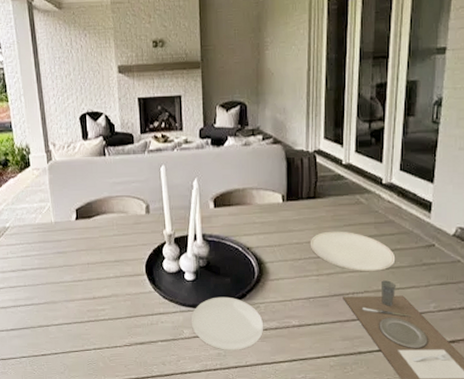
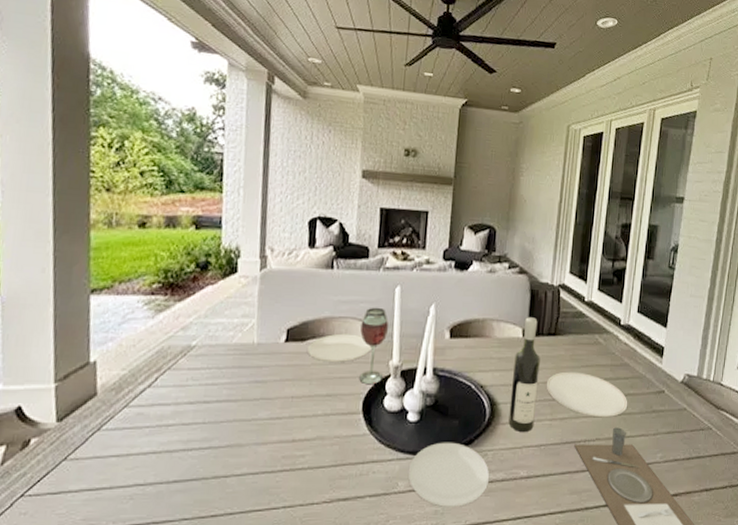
plate: none [94,209,147,235] -> present [308,333,372,363]
wineglass: none [135,185,160,250] -> present [359,307,389,384]
bottle: none [276,183,302,286] -> present [508,317,540,432]

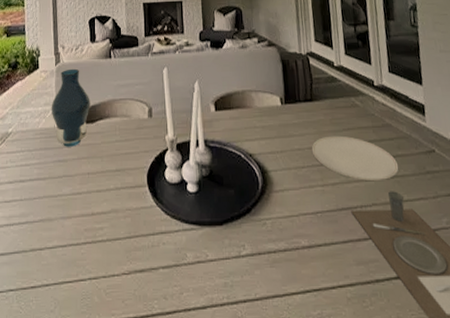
vase: none [250,276,302,367] -> present [51,68,90,147]
plate: present [308,333,372,363] -> none [97,113,149,141]
wineglass: present [359,307,389,384] -> none [138,88,162,158]
plate: present [408,442,490,508] -> none [194,211,273,280]
bottle: present [508,317,540,432] -> none [277,86,307,199]

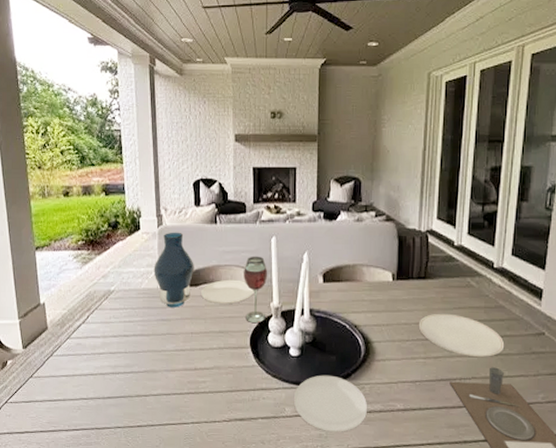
plate: none [97,113,149,141] -> present [201,279,254,305]
wineglass: none [138,88,162,158] -> present [244,256,268,323]
plate: none [194,211,273,280] -> present [293,375,368,433]

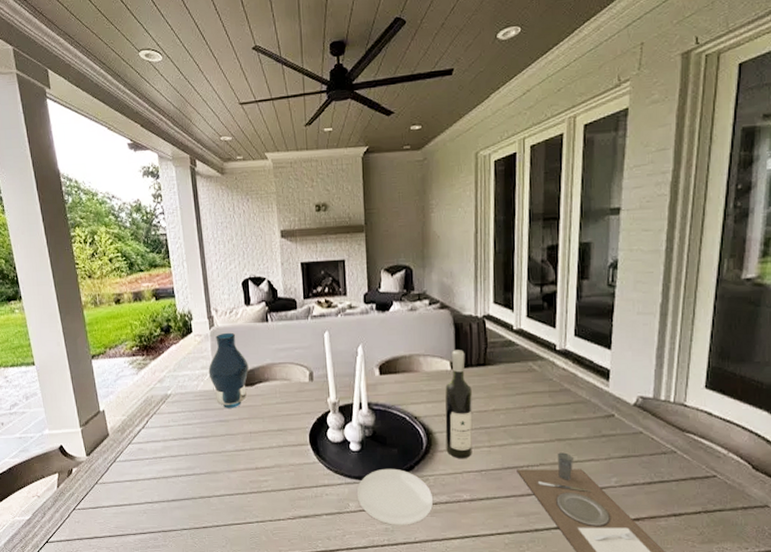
plate: present [201,279,254,305] -> none [257,377,311,403]
wineglass: present [244,256,268,323] -> none [298,352,323,419]
bottle: none [383,262,411,368] -> present [445,350,473,458]
plate: present [418,313,505,358] -> none [480,399,573,444]

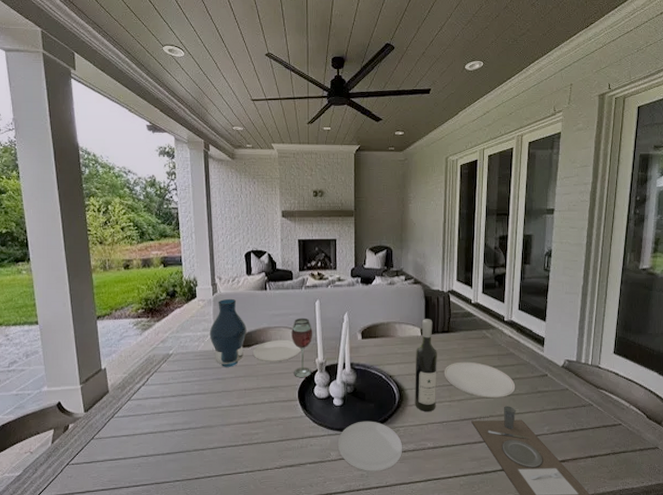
plate: none [257,377,311,403] -> present [253,339,301,362]
wineglass: none [298,352,323,419] -> present [292,317,313,377]
plate: none [480,399,573,444] -> present [444,361,516,399]

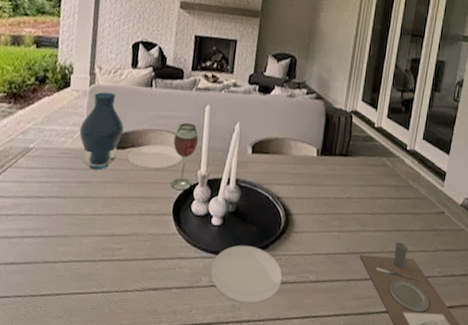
bottle: present [415,319,437,411] -> none [301,138,332,241]
plate: present [444,361,516,399] -> none [336,189,411,233]

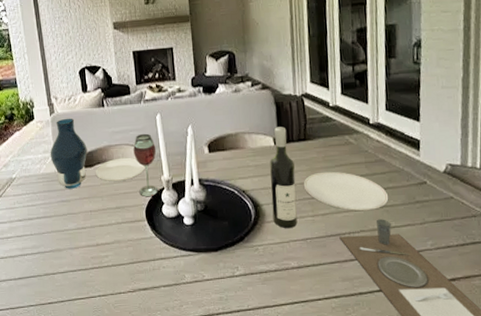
plate: present [210,245,283,304] -> none [191,240,264,295]
bottle: none [301,138,332,241] -> present [270,126,298,228]
plate: none [336,189,411,233] -> present [303,171,389,212]

